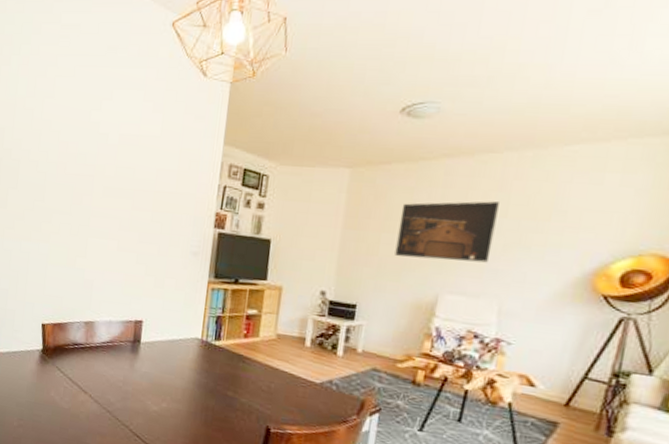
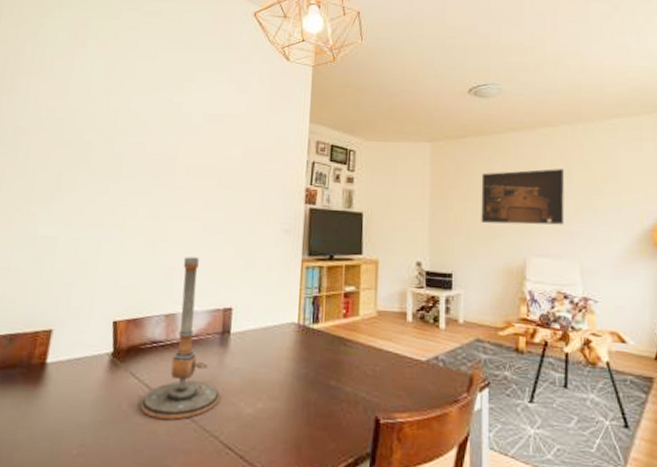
candlestick: none [65,272,131,409] -> present [140,257,221,420]

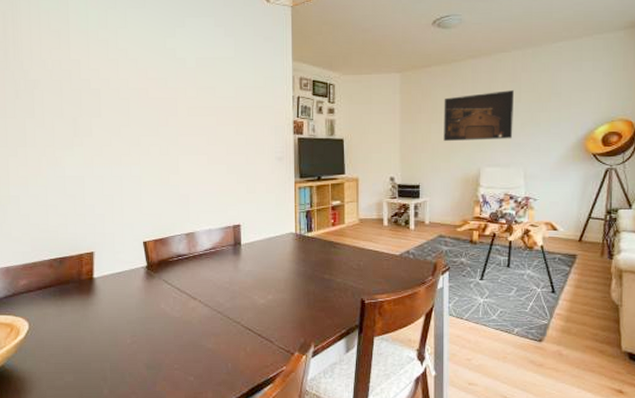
candlestick: present [140,257,221,420] -> none [175,185,239,313]

